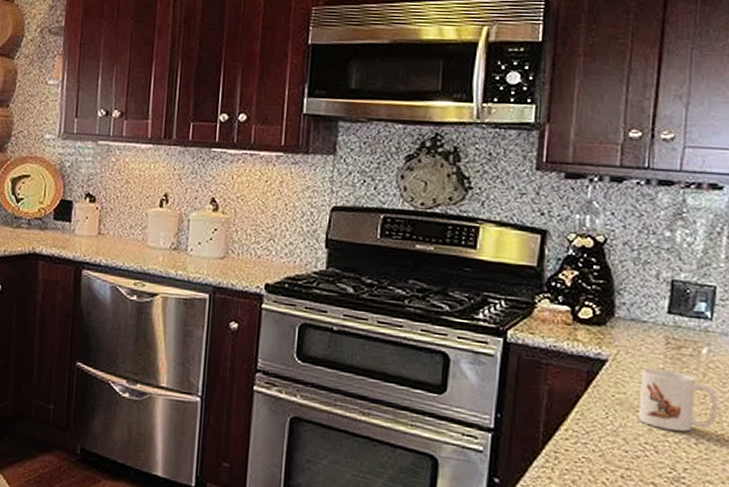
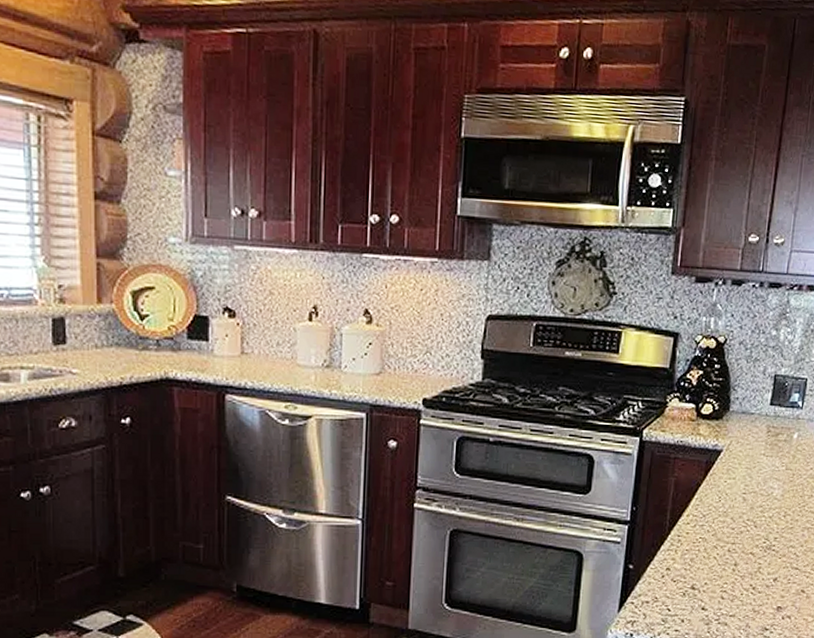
mug: present [638,368,718,432] -> none [743,455,803,507]

